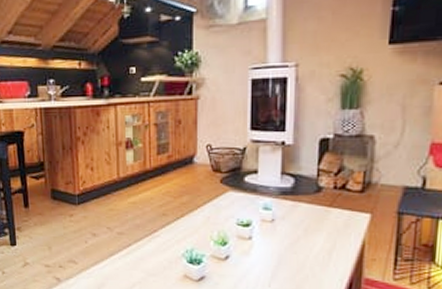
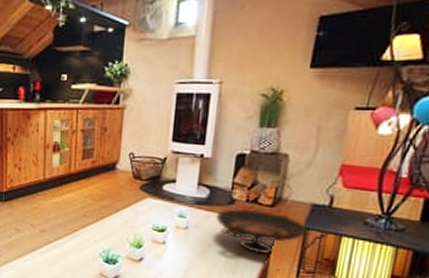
decorative bowl: none [303,196,402,245] -> present [216,208,308,255]

